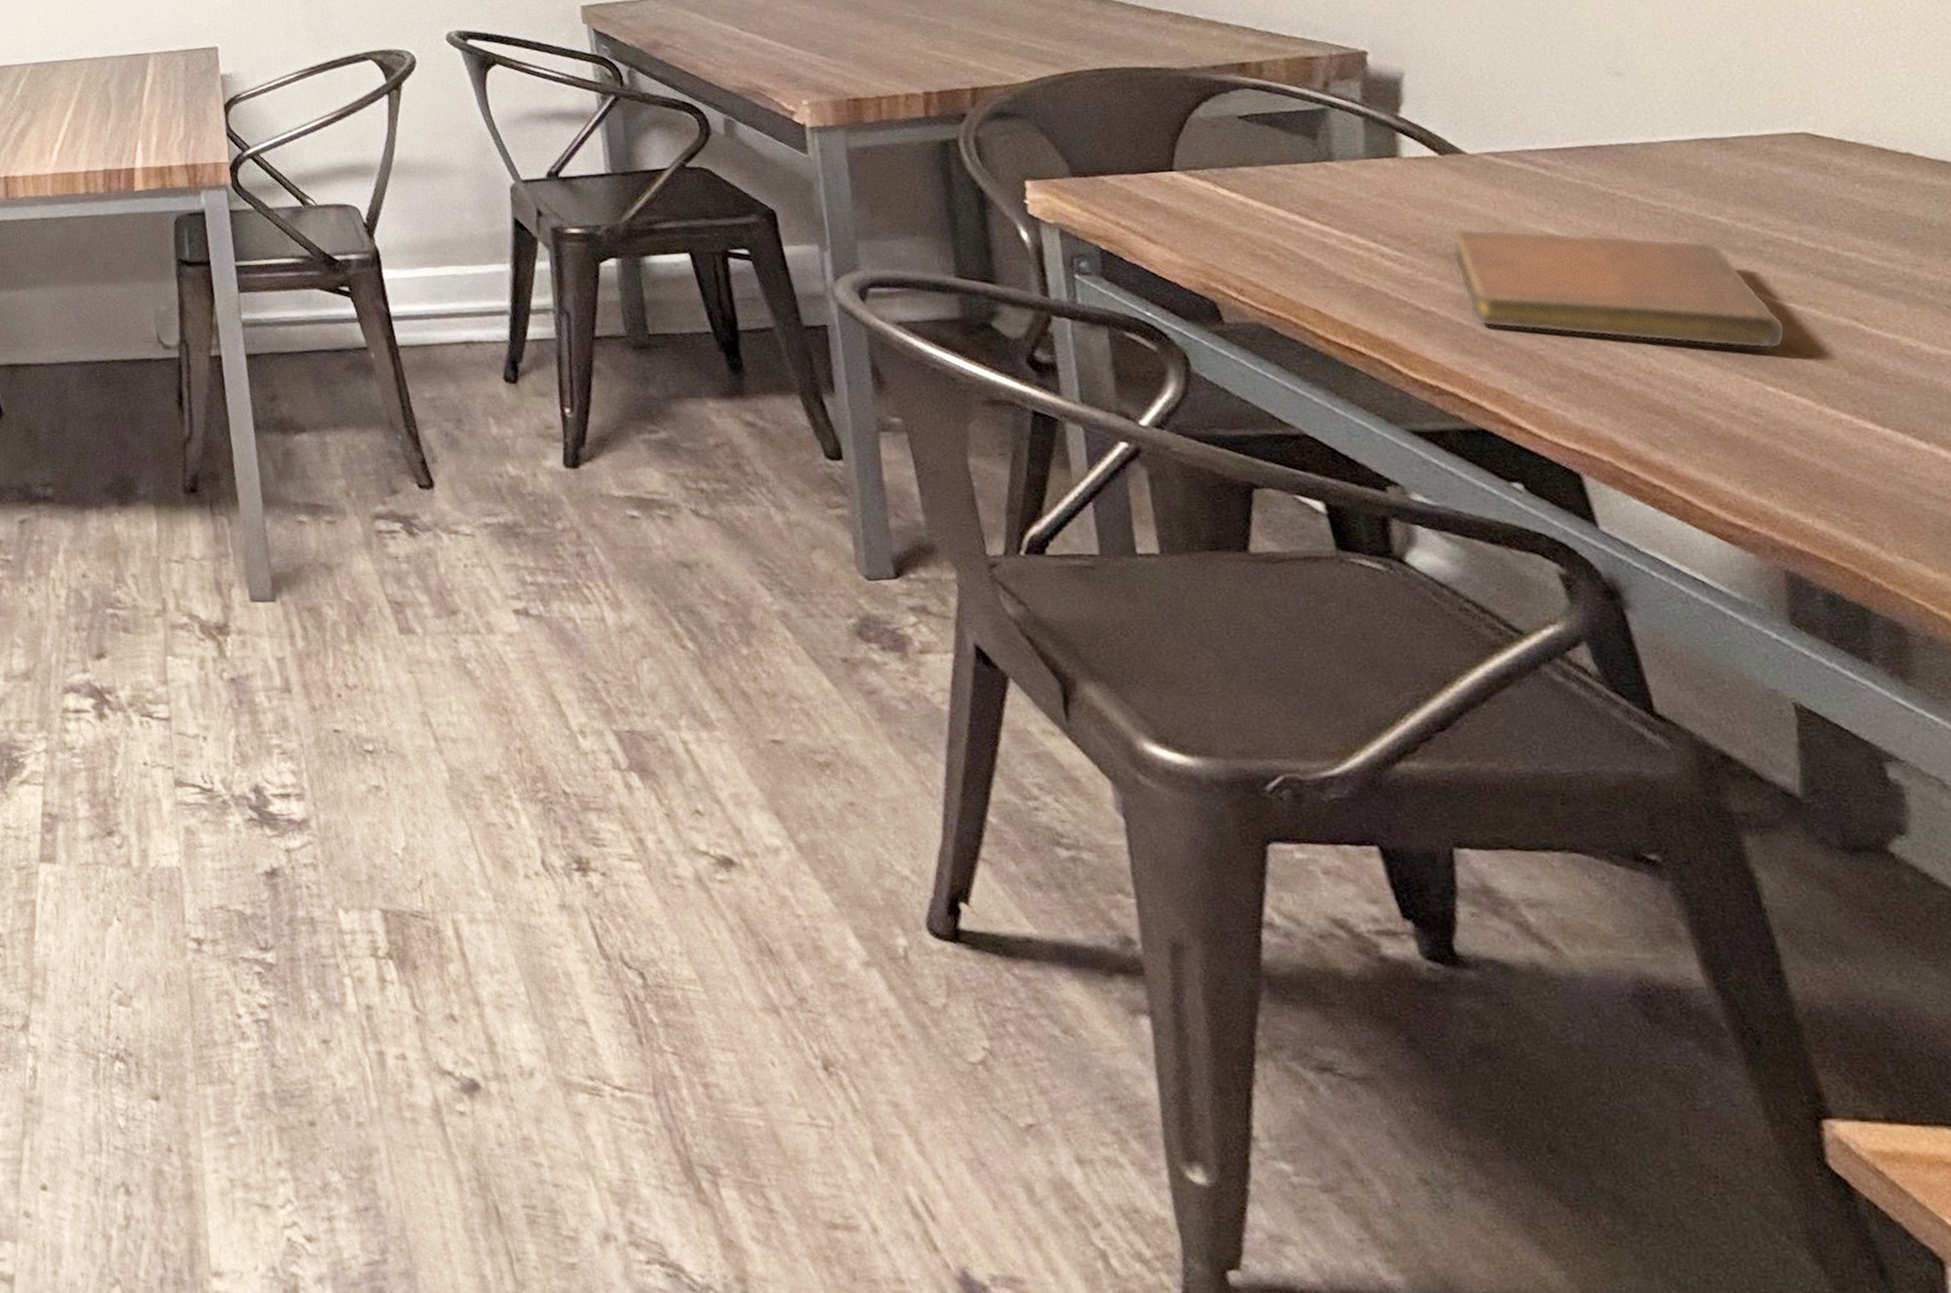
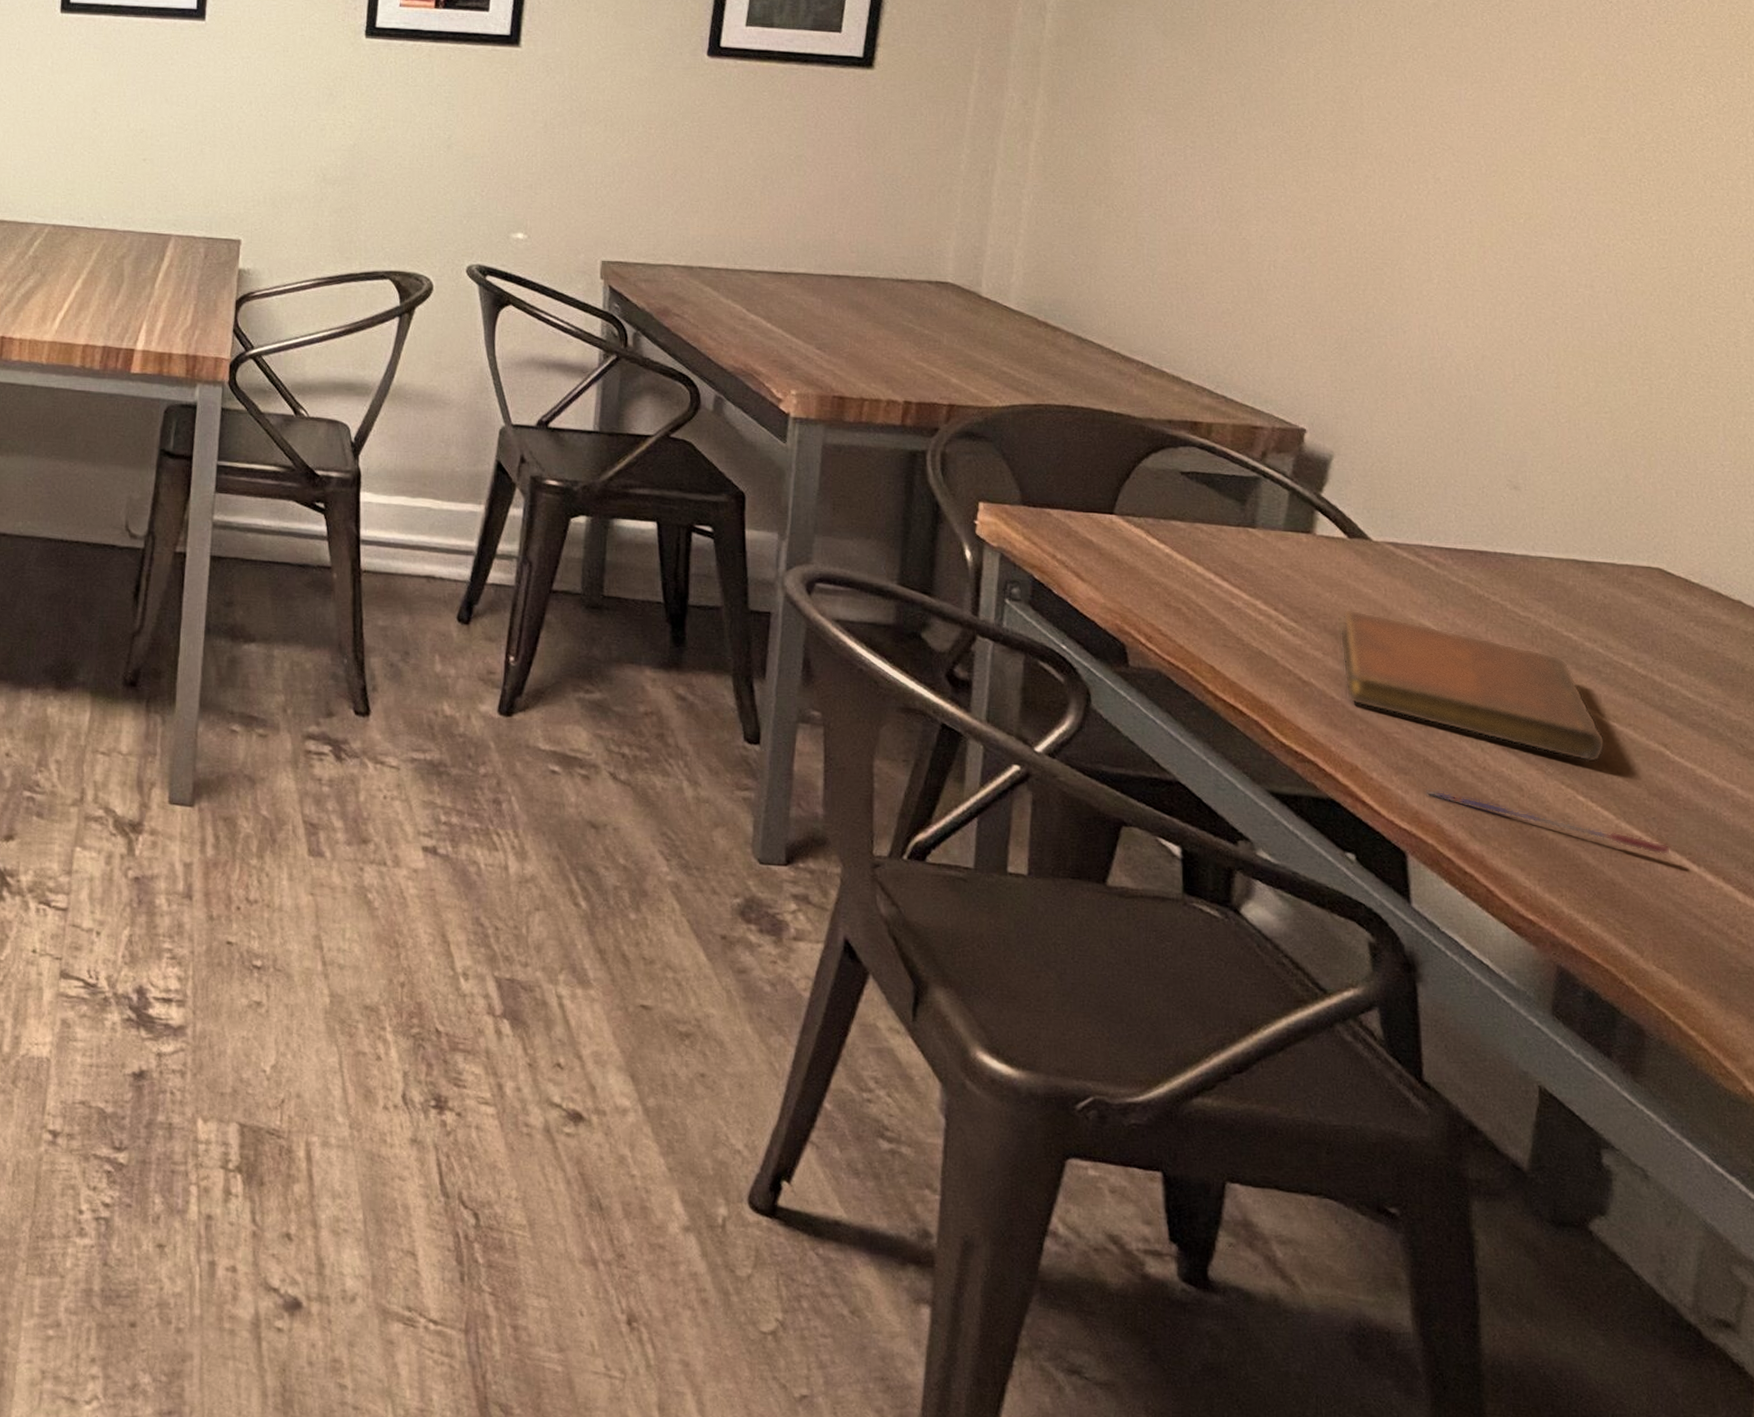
pen: none [1588,403,1891,437] -> present [1426,789,1671,856]

